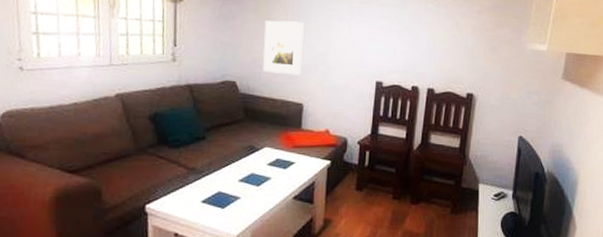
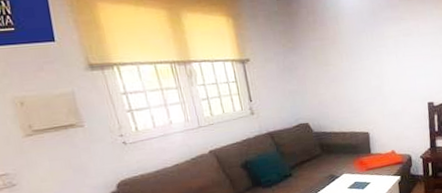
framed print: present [263,20,304,76] -> none [324,62,363,111]

